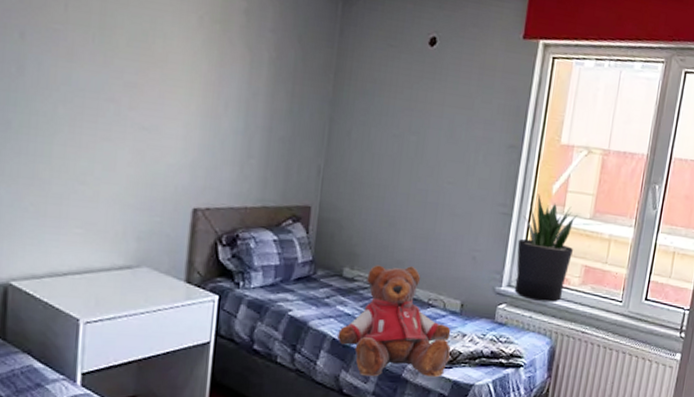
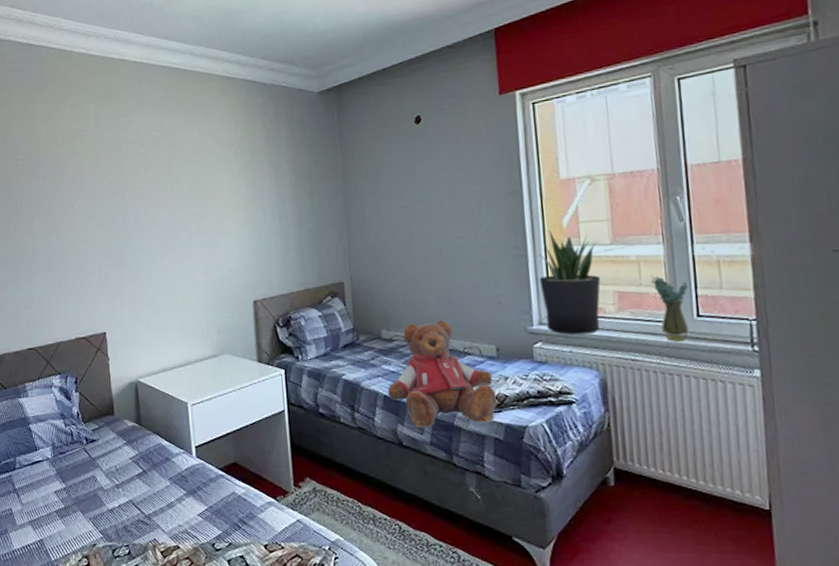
vase: none [613,255,645,322] -> present [651,275,689,343]

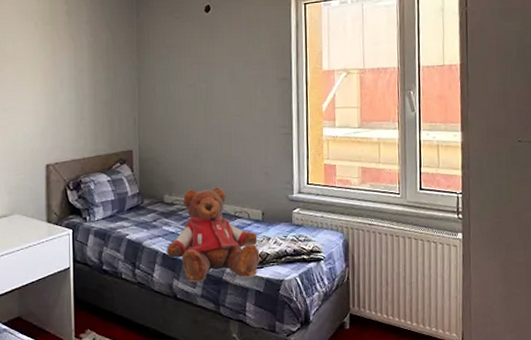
planter: present [539,230,601,336] -> none [300,113,350,203]
vase: present [651,275,689,343] -> none [388,154,415,211]

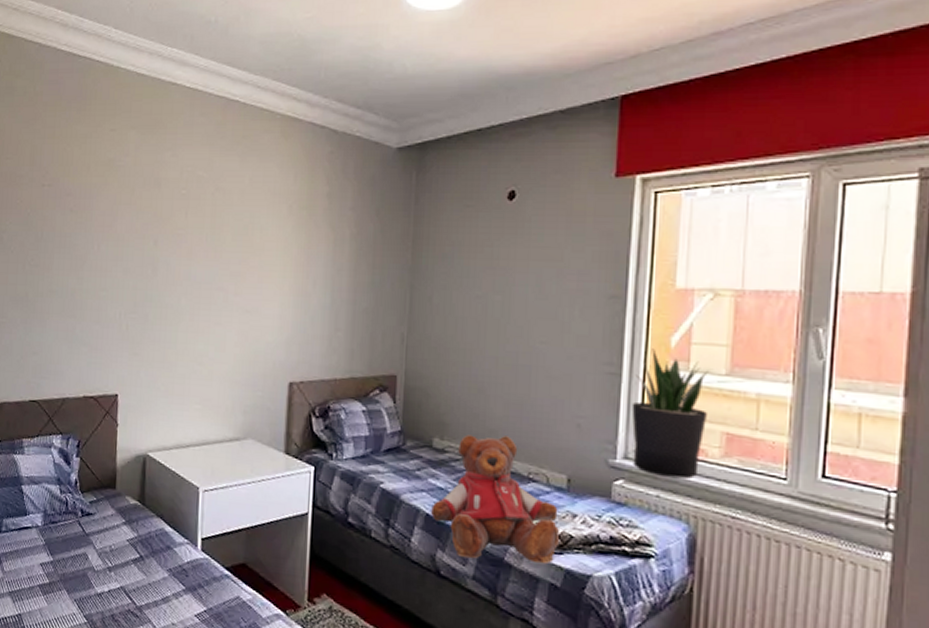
planter: none [300,113,350,203] -> present [631,348,709,480]

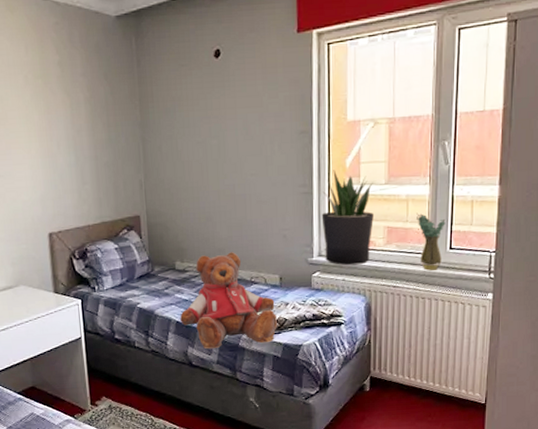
vase: none [771,419,817,506] -> present [417,212,446,272]

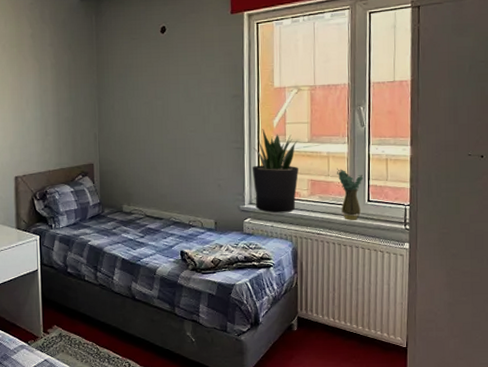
teddy bear: present [180,252,277,350] -> none [126,198,212,285]

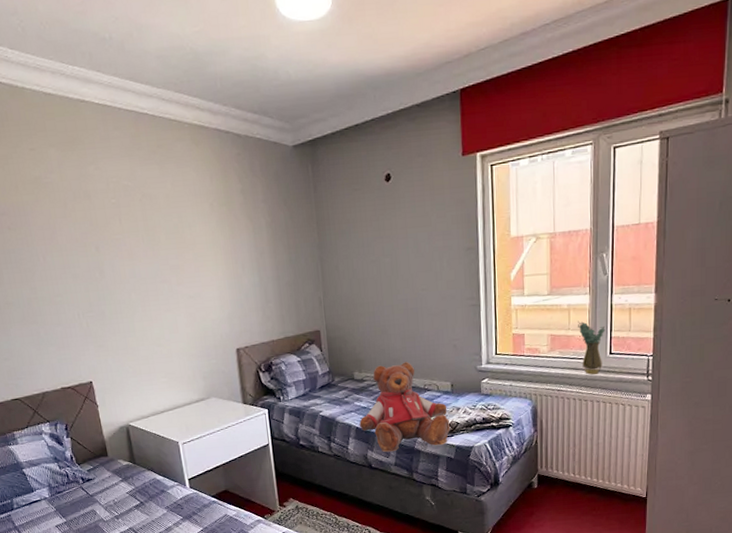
teddy bear: none [126,198,212,285] -> present [359,362,450,453]
planter: present [252,129,299,214] -> none [488,283,539,372]

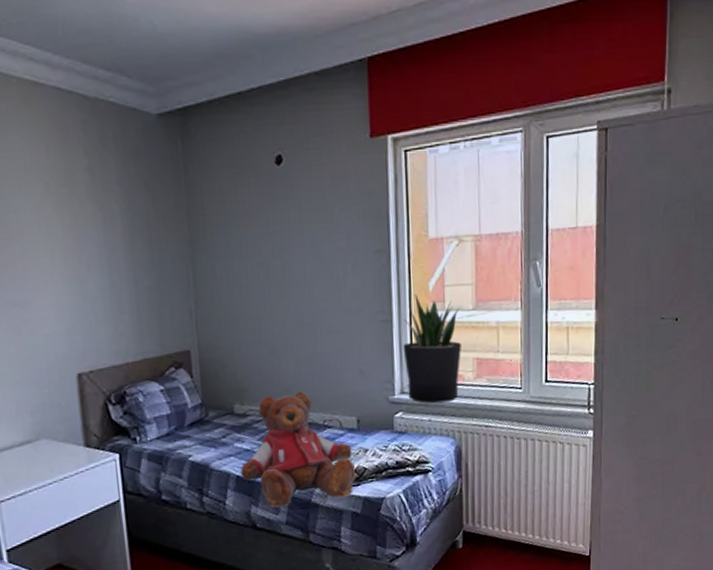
planter: none [488,283,539,372] -> present [403,294,462,404]
vase: present [578,321,605,376] -> none [508,341,540,408]

